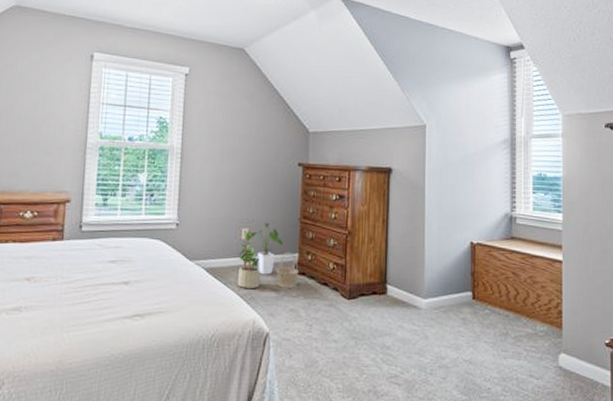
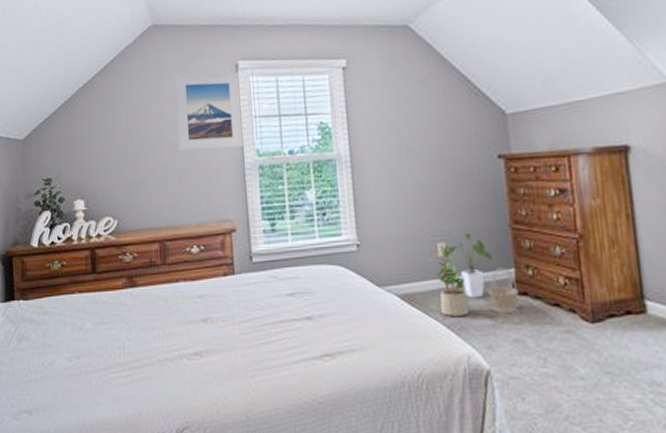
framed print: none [25,54,93,128] -> present [174,72,243,151]

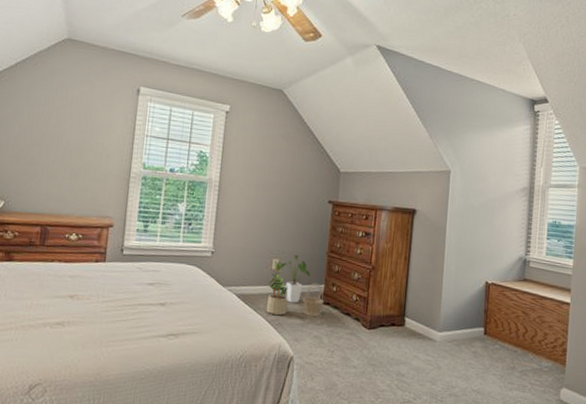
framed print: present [174,72,243,151] -> none [73,85,139,159]

